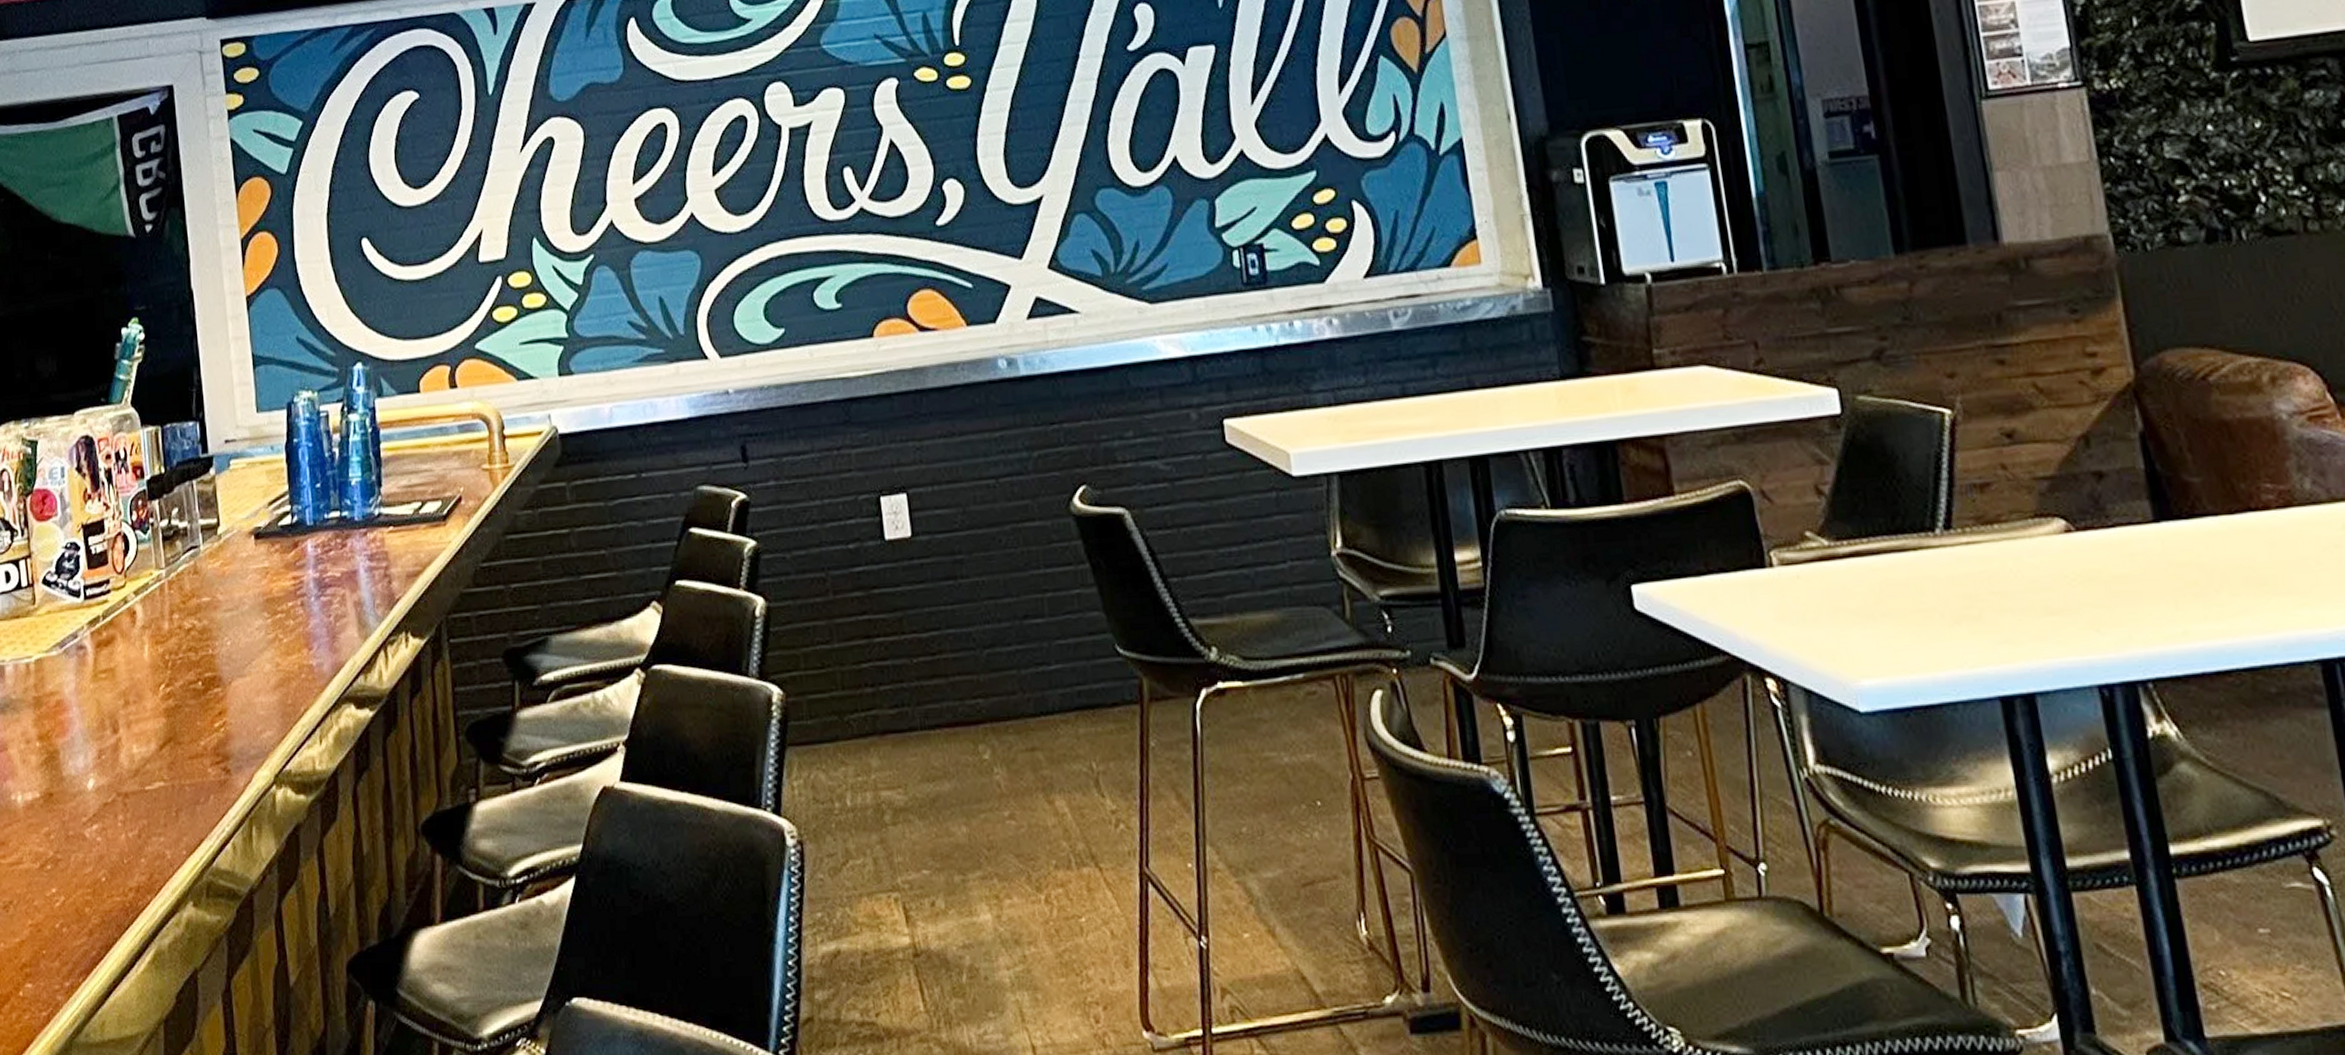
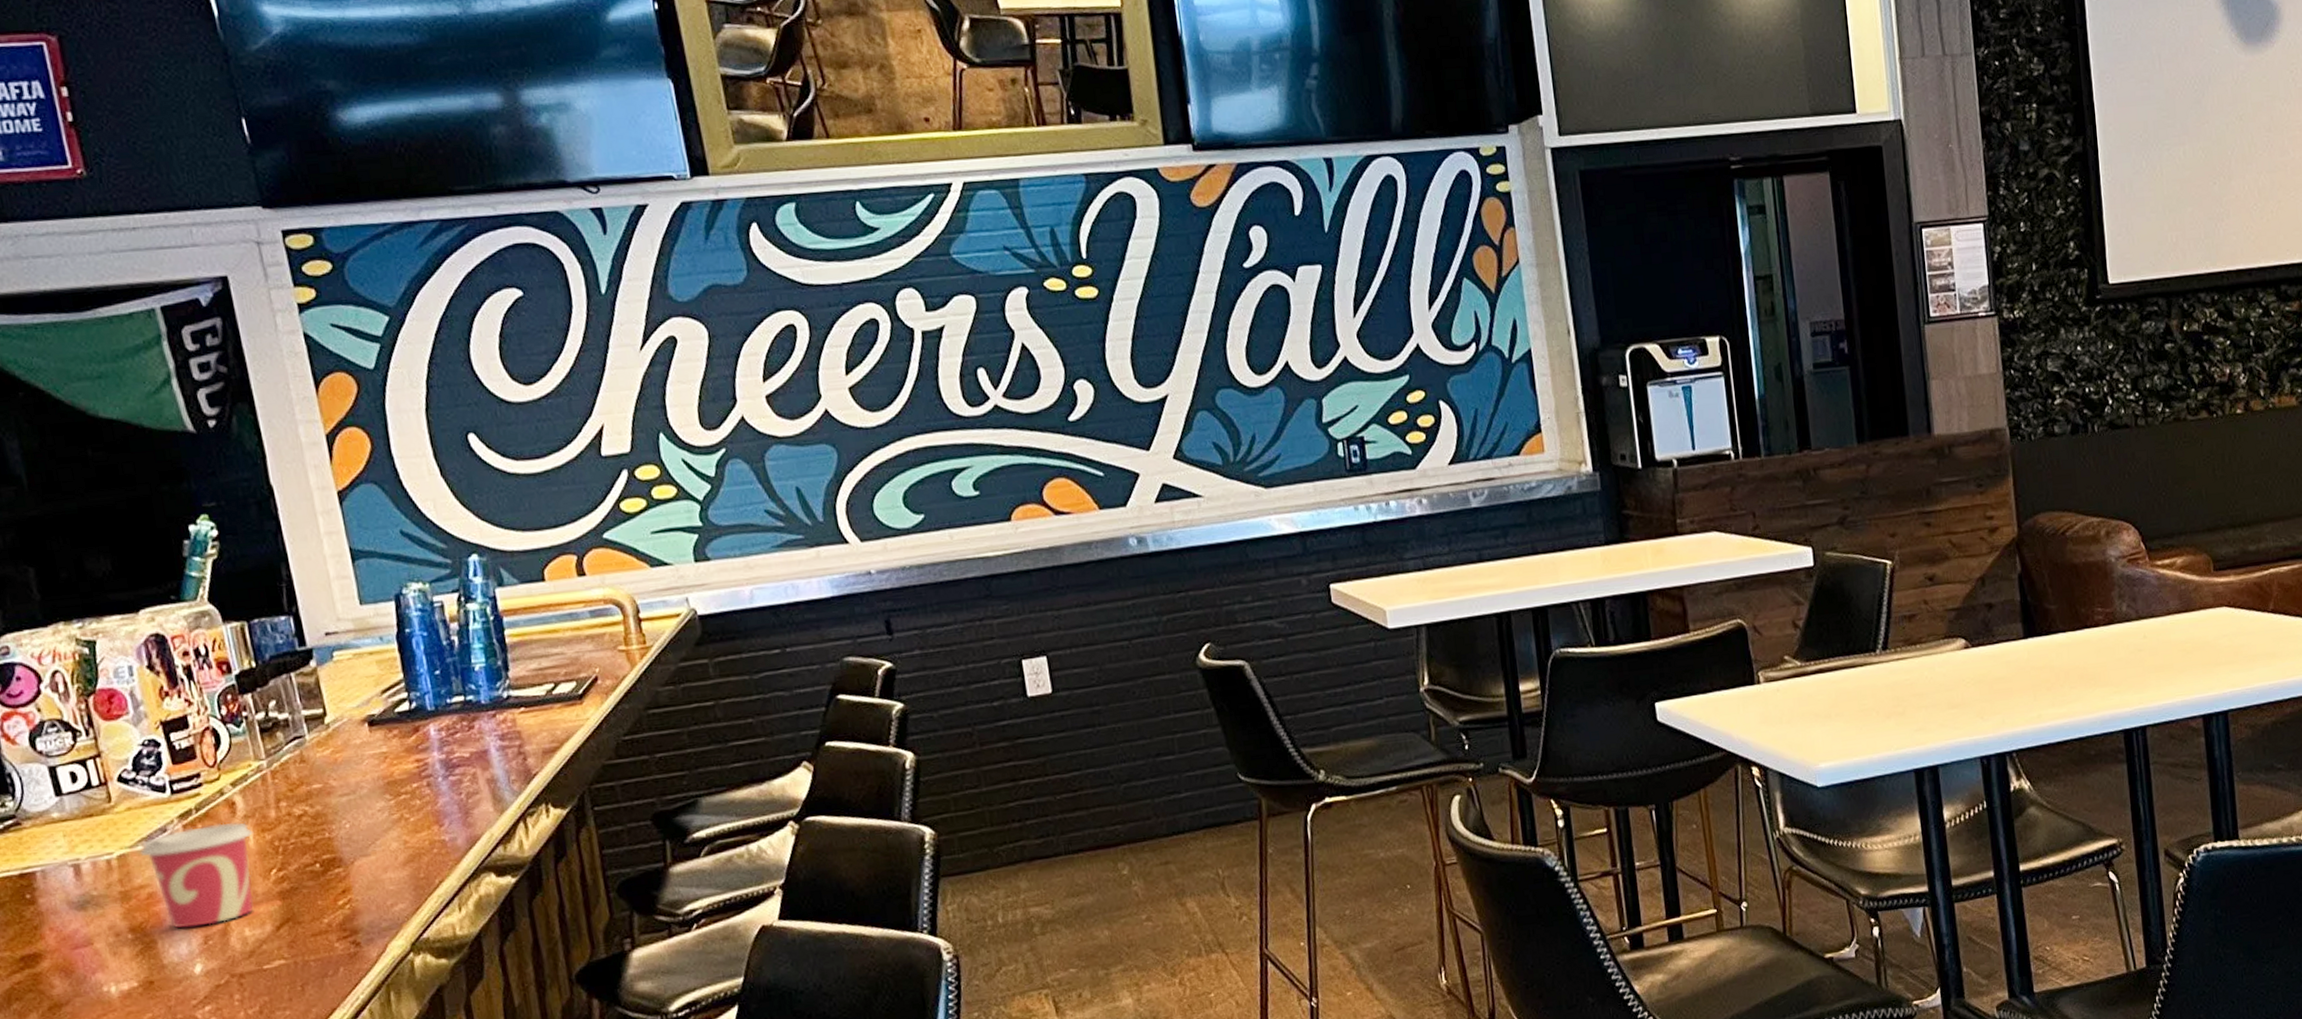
cup: none [53,632,148,740] -> present [139,822,254,929]

